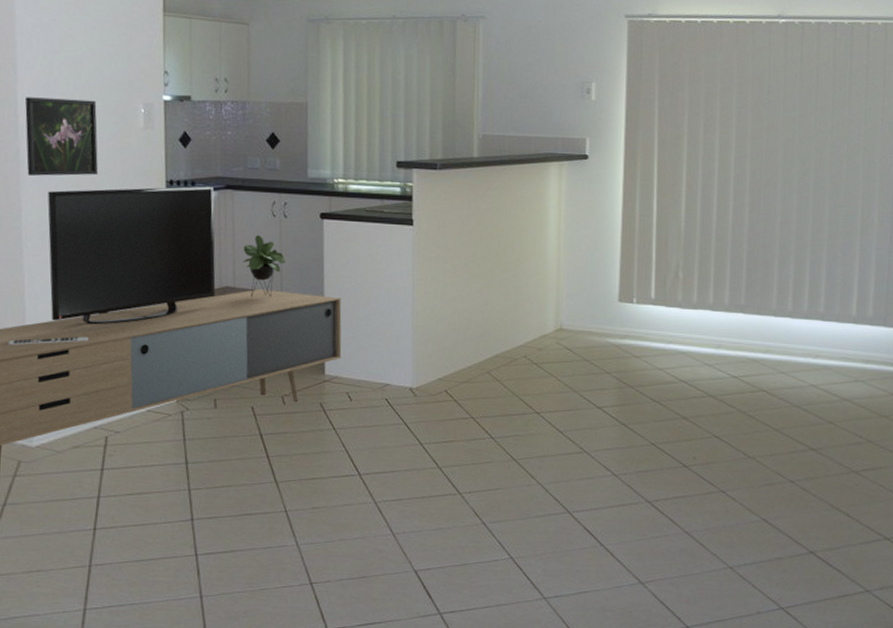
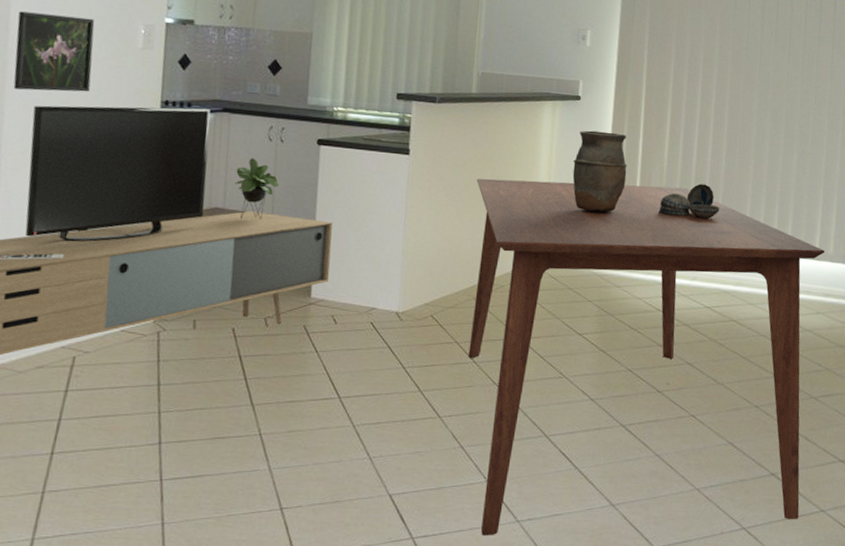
dining table: none [483,247,863,613] -> present [468,178,824,536]
vase: none [583,191,642,279] -> present [572,130,627,213]
decorative bowl: none [678,244,744,283] -> present [659,183,720,219]

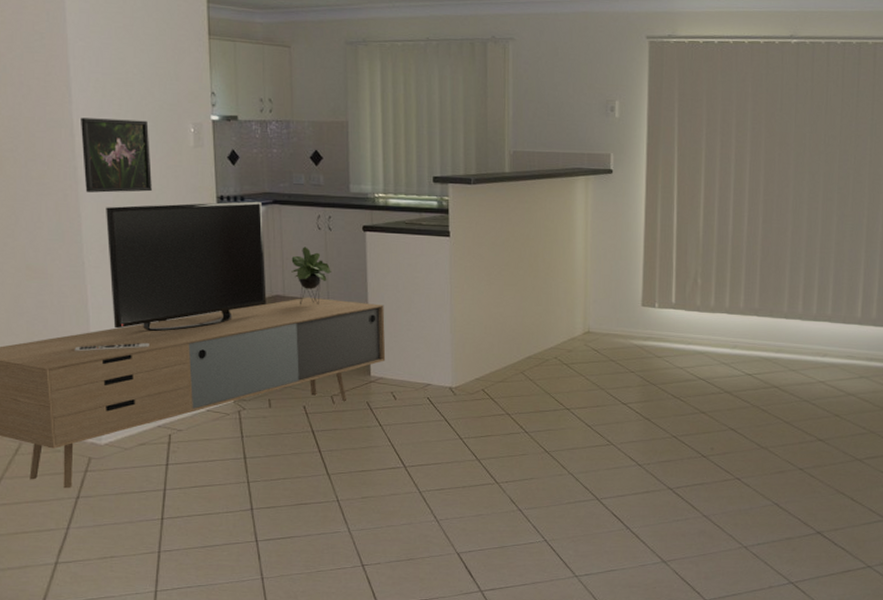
dining table: present [468,178,824,536] -> none [515,256,867,590]
vase: present [572,130,627,213] -> none [608,204,663,285]
decorative bowl: present [659,183,720,219] -> none [696,252,758,288]

